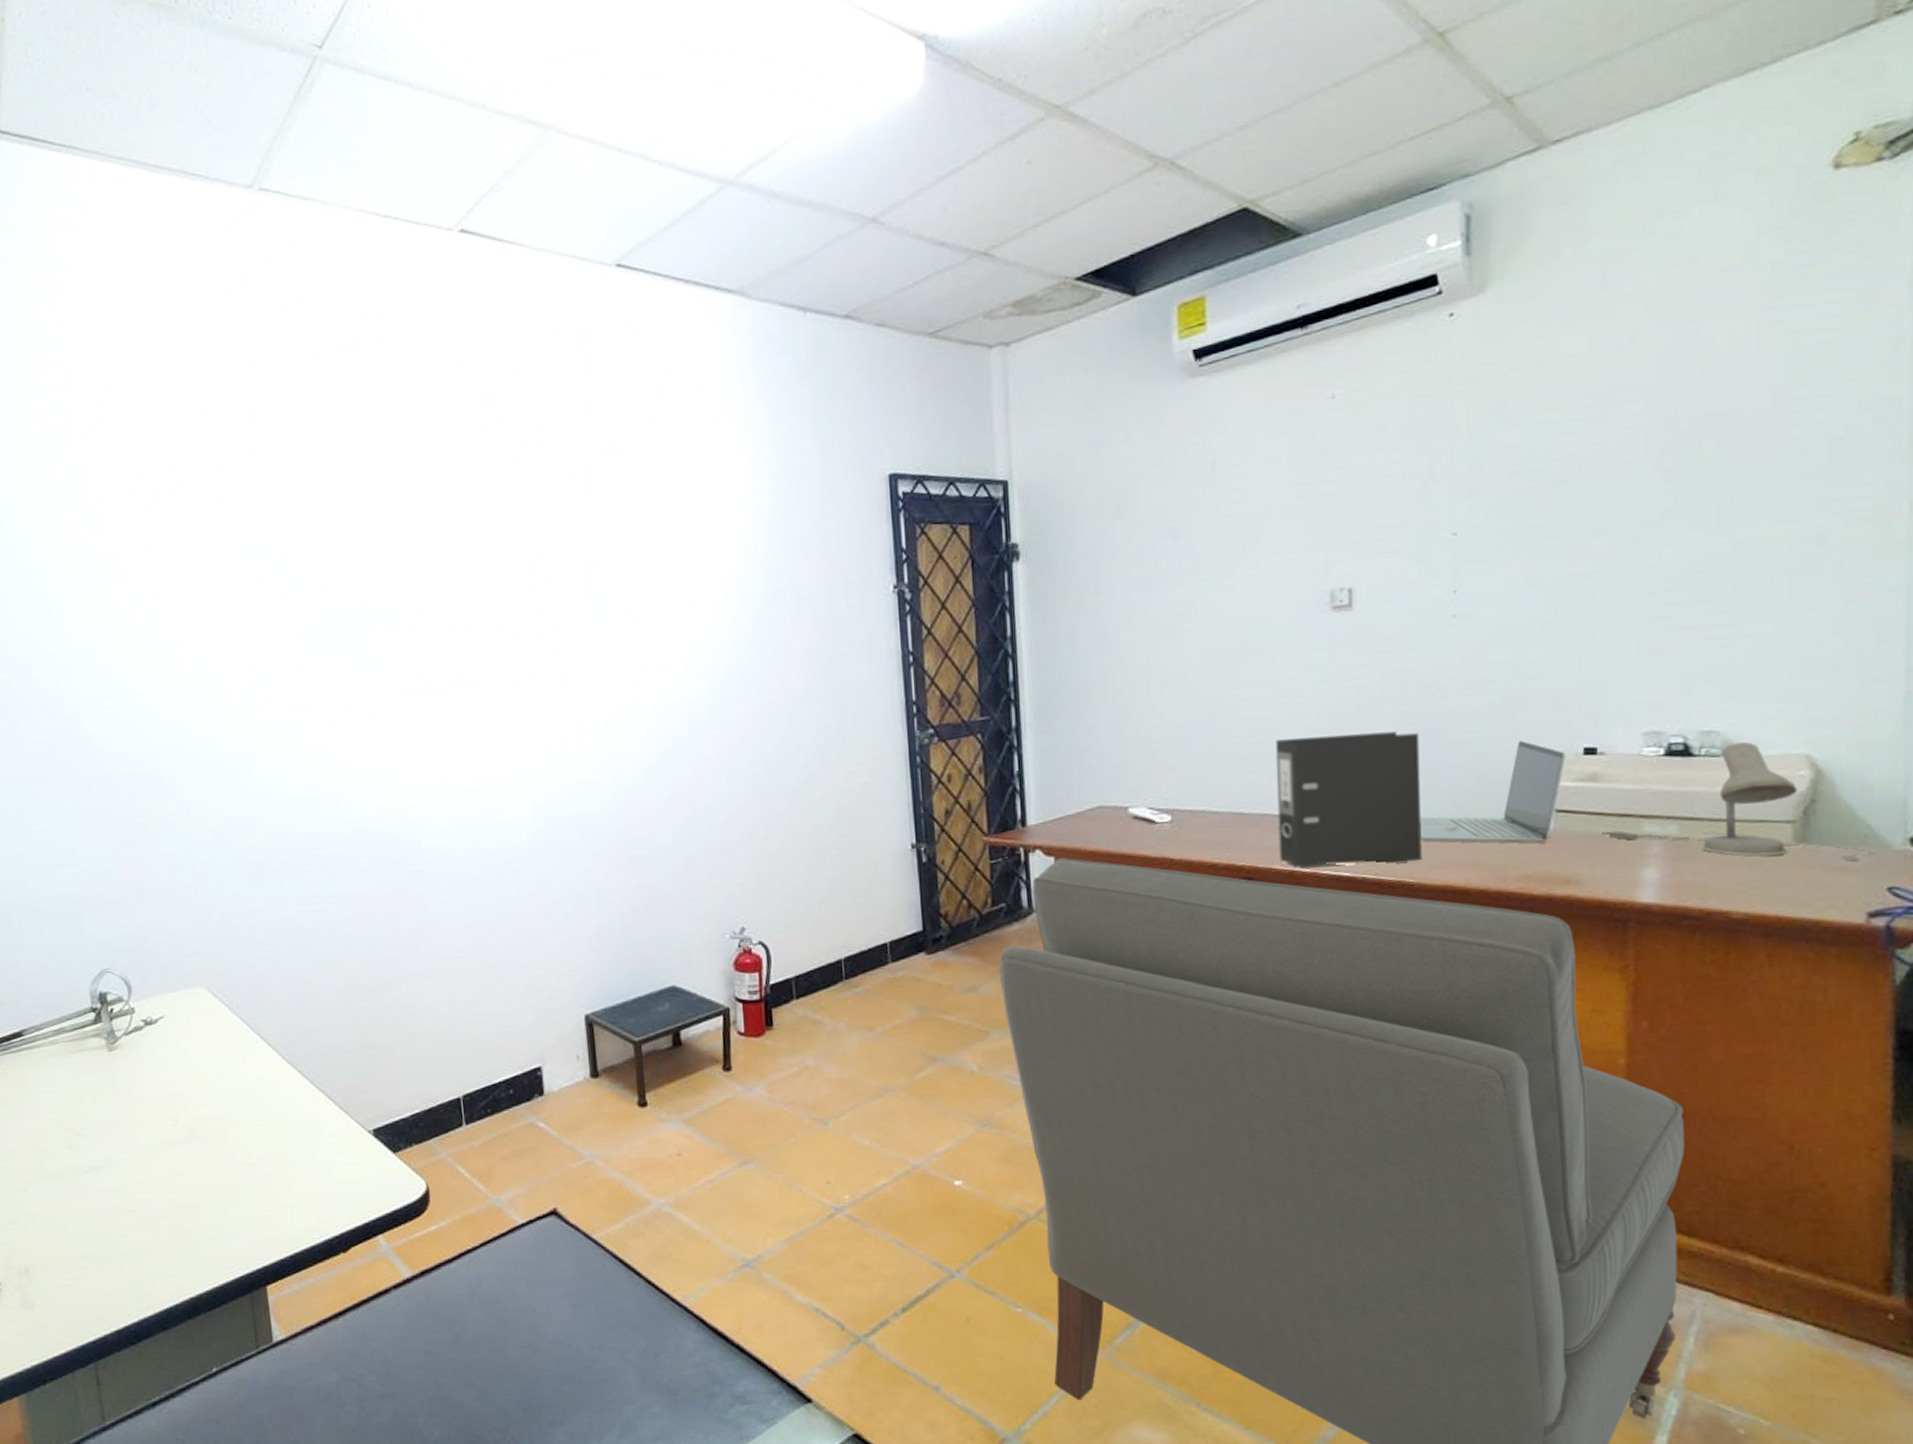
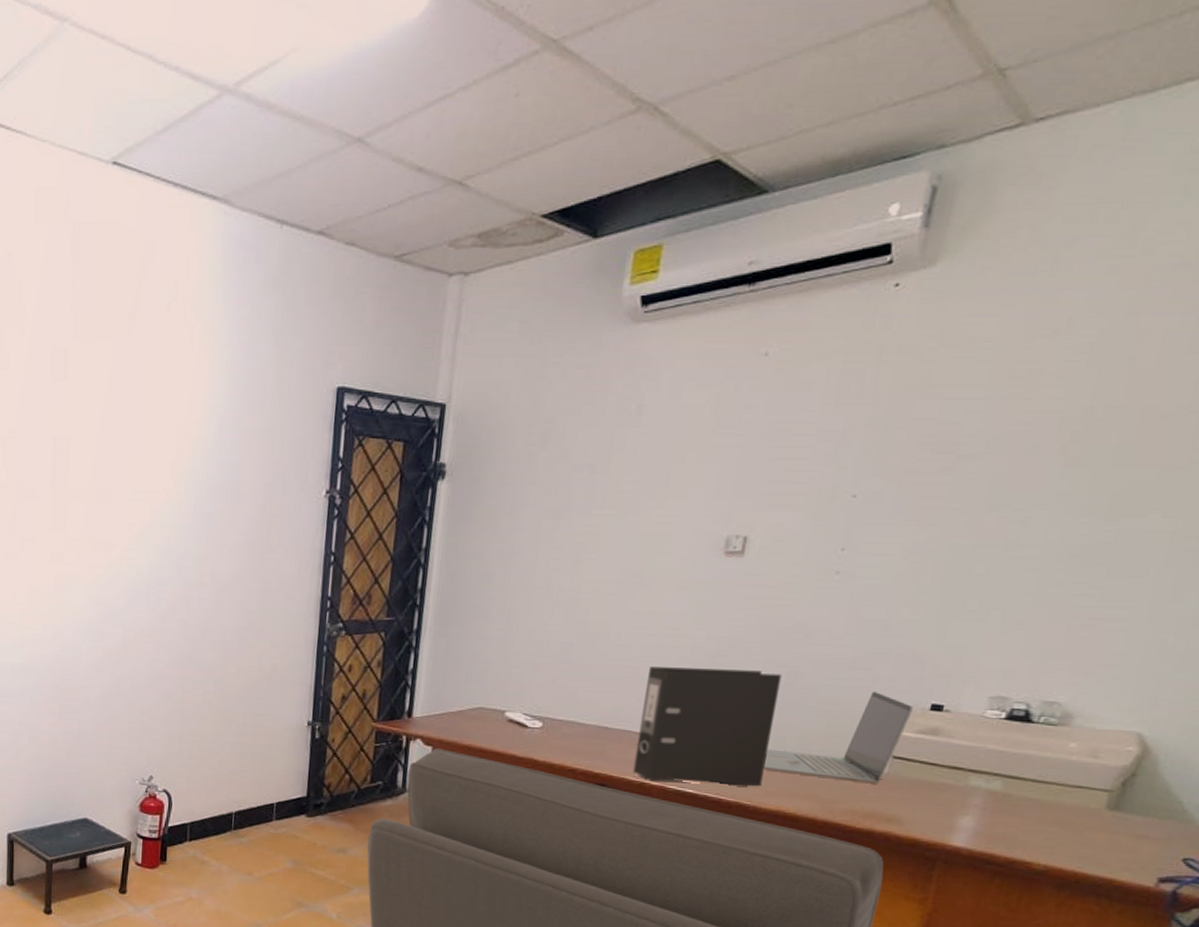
desk lamp: present [1602,742,1877,861] -> none [931,715,1181,832]

